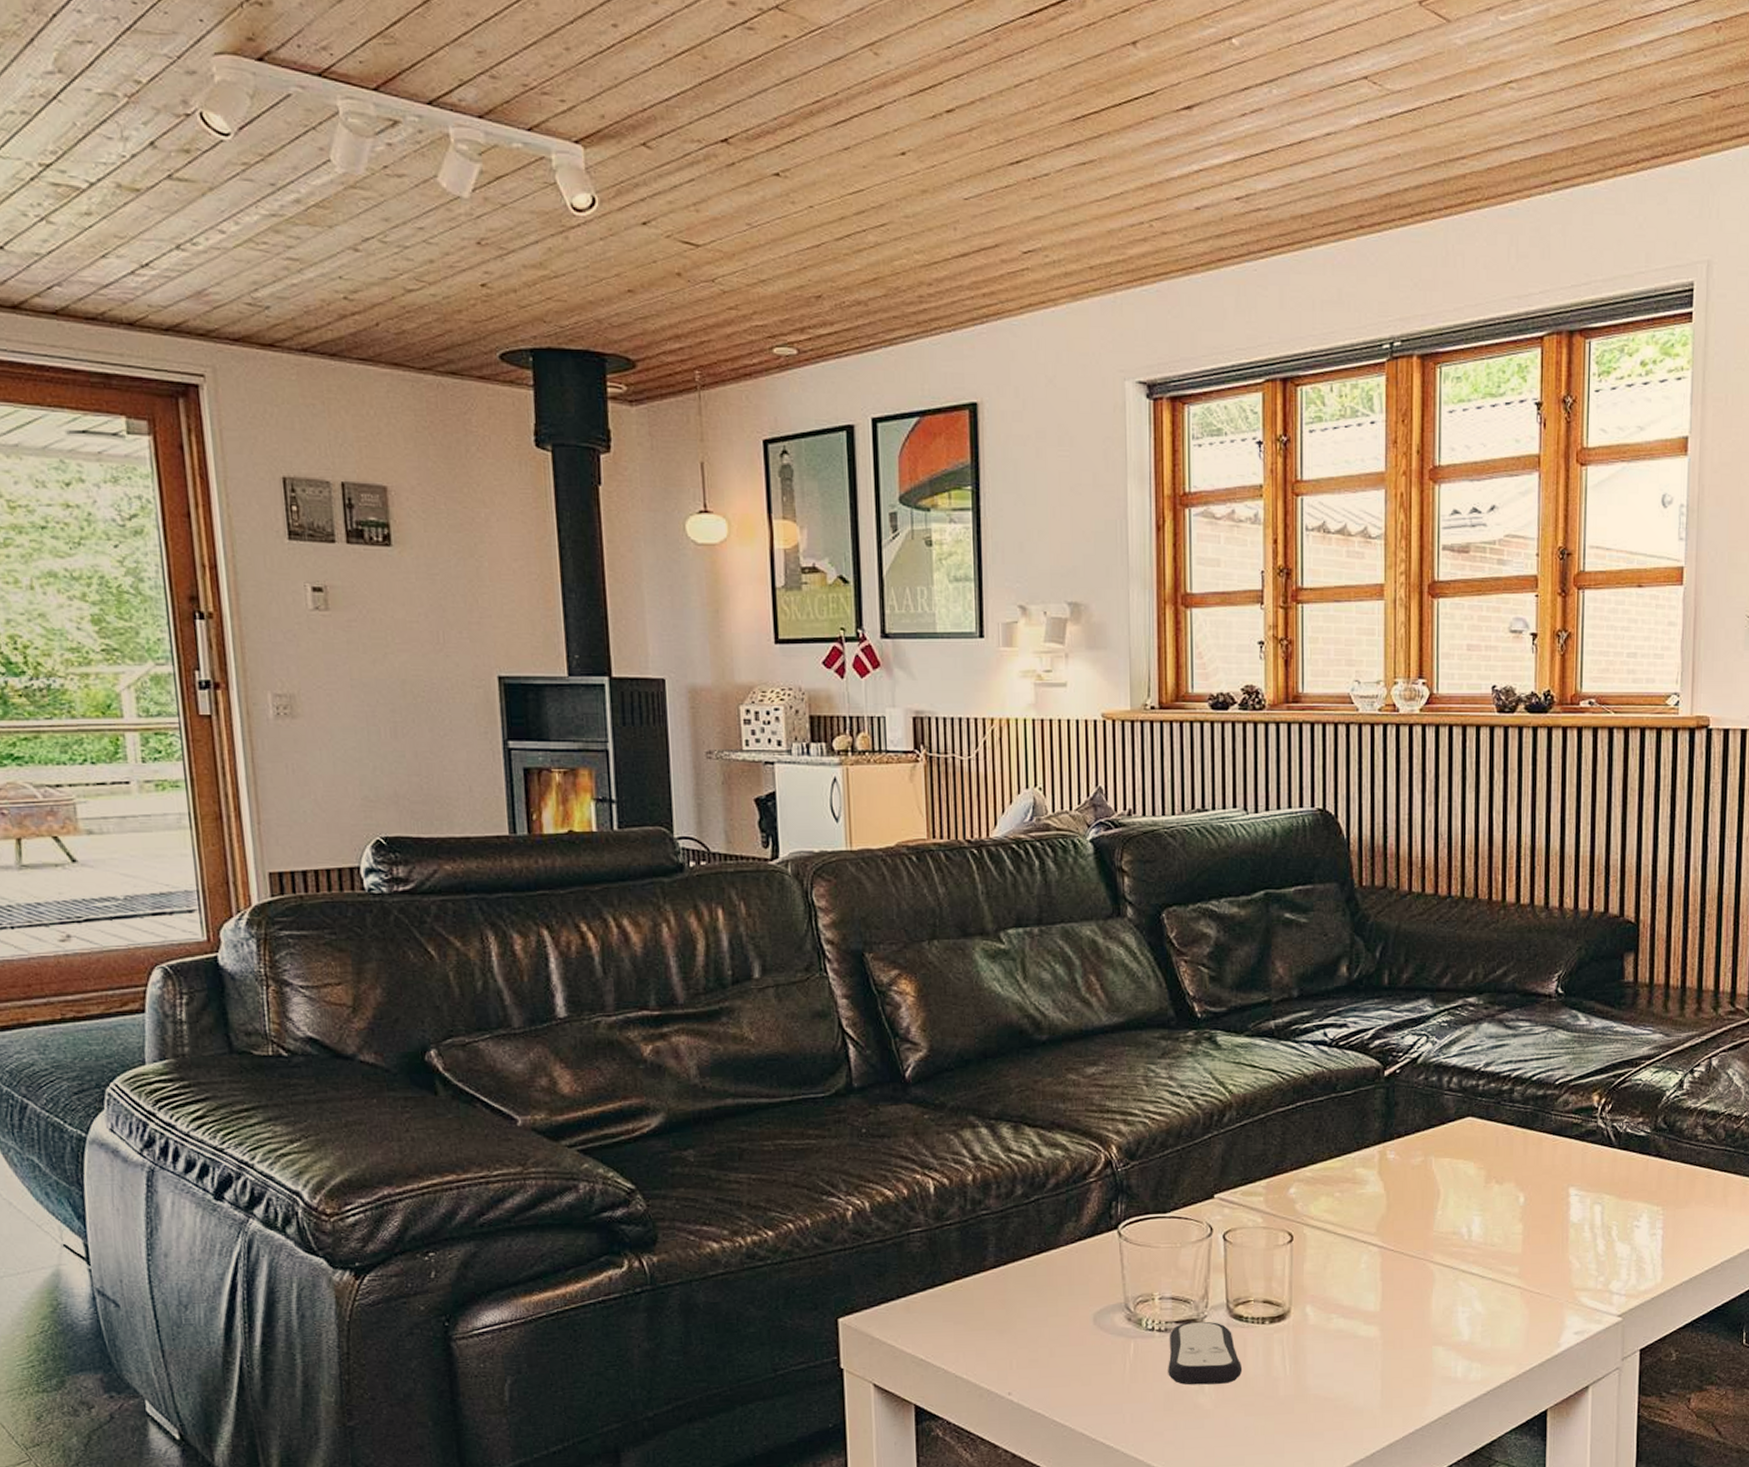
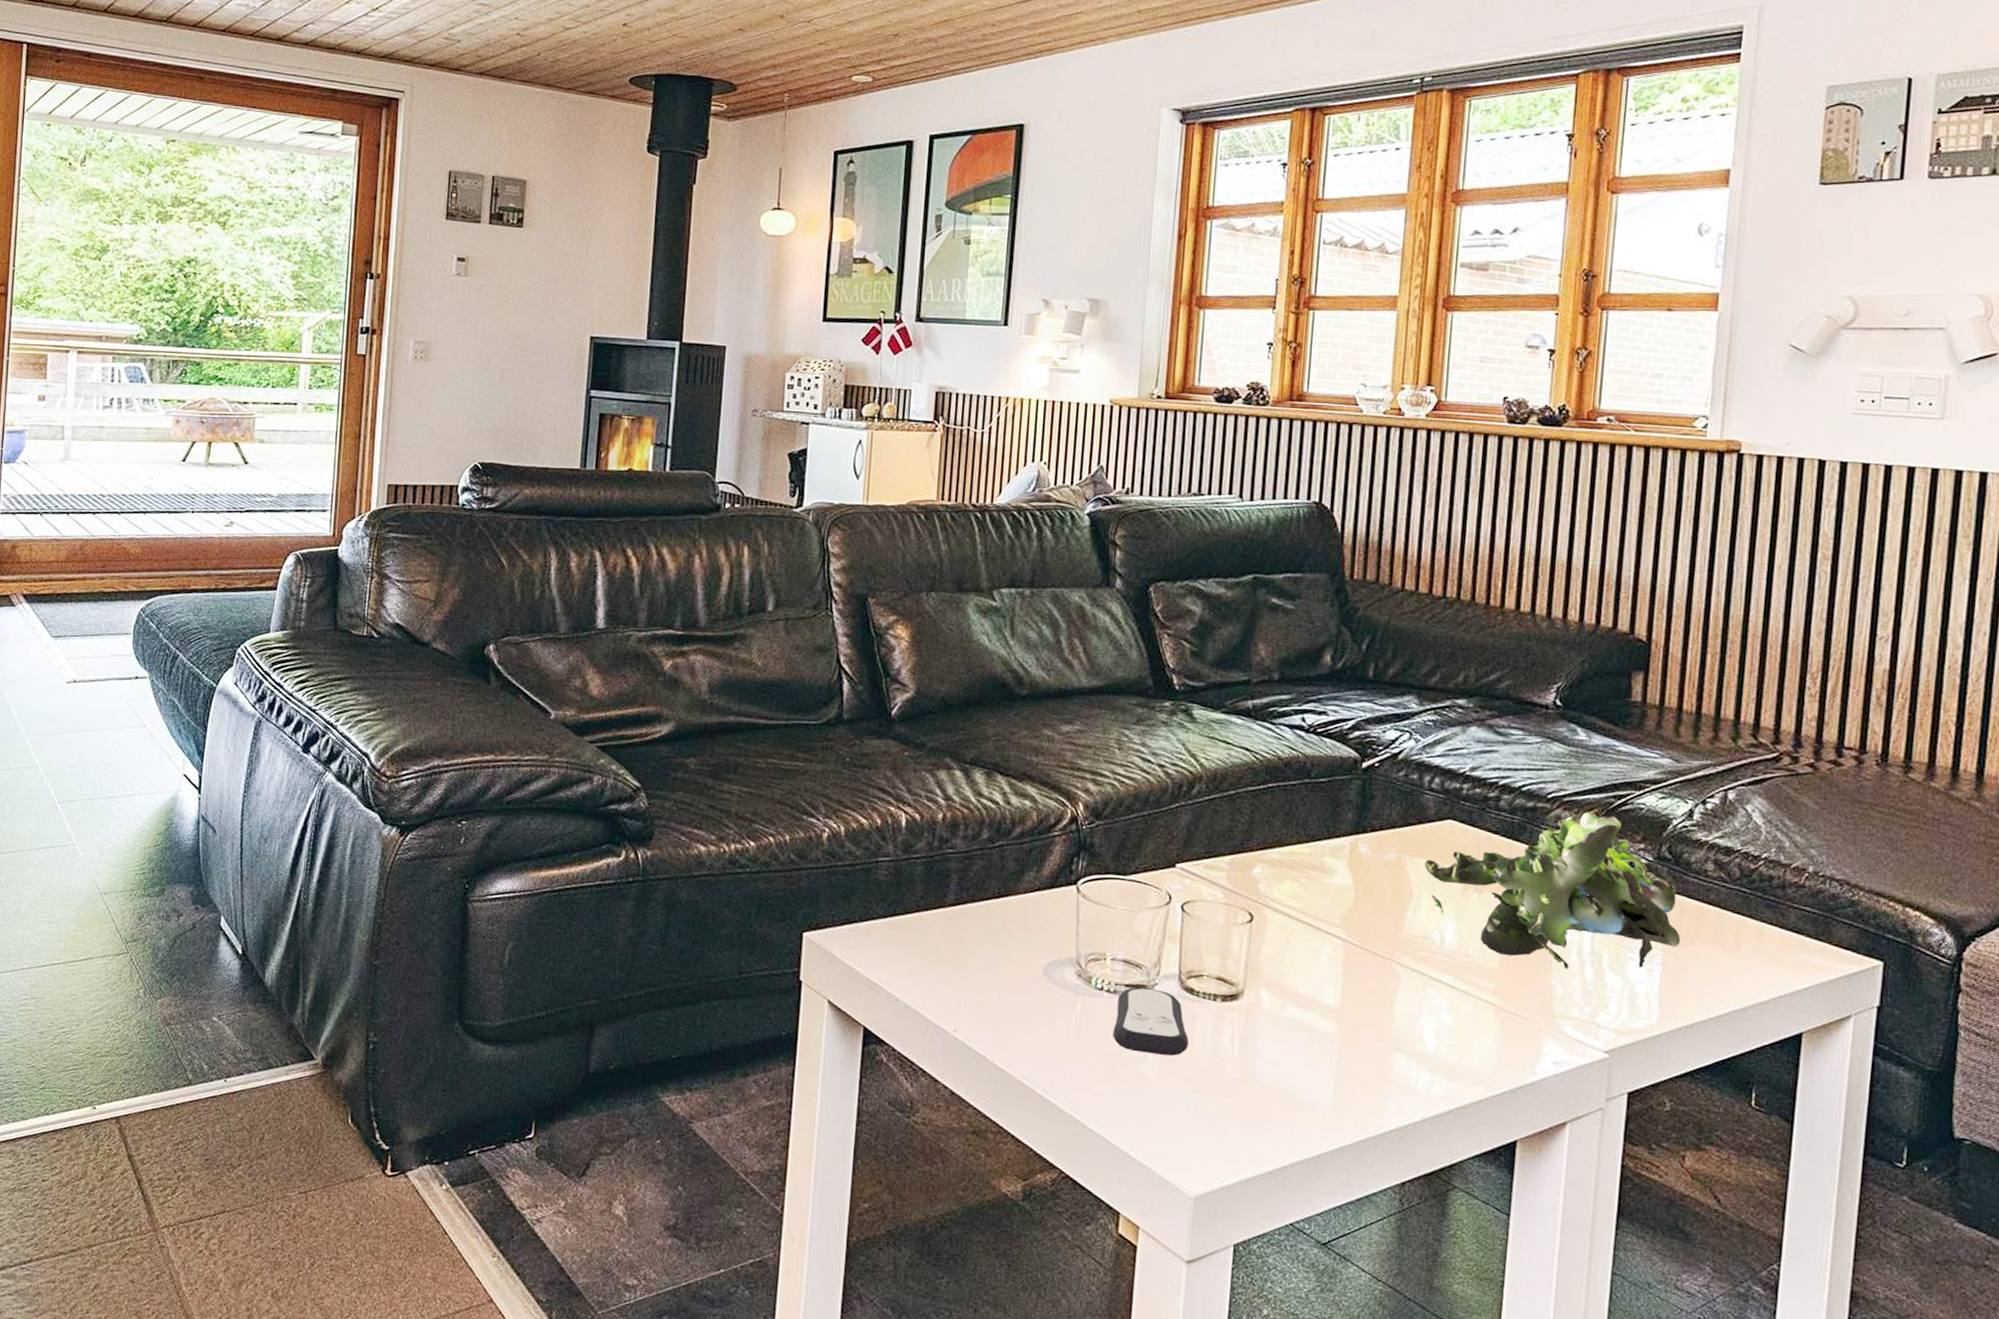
plant: none [1448,1094,1678,1245] -> present [1423,812,1681,970]

